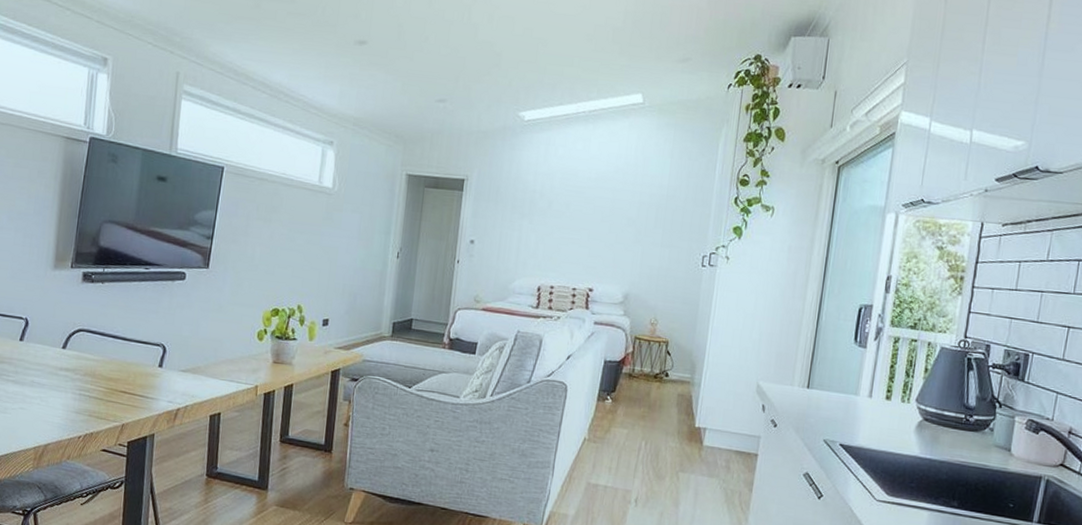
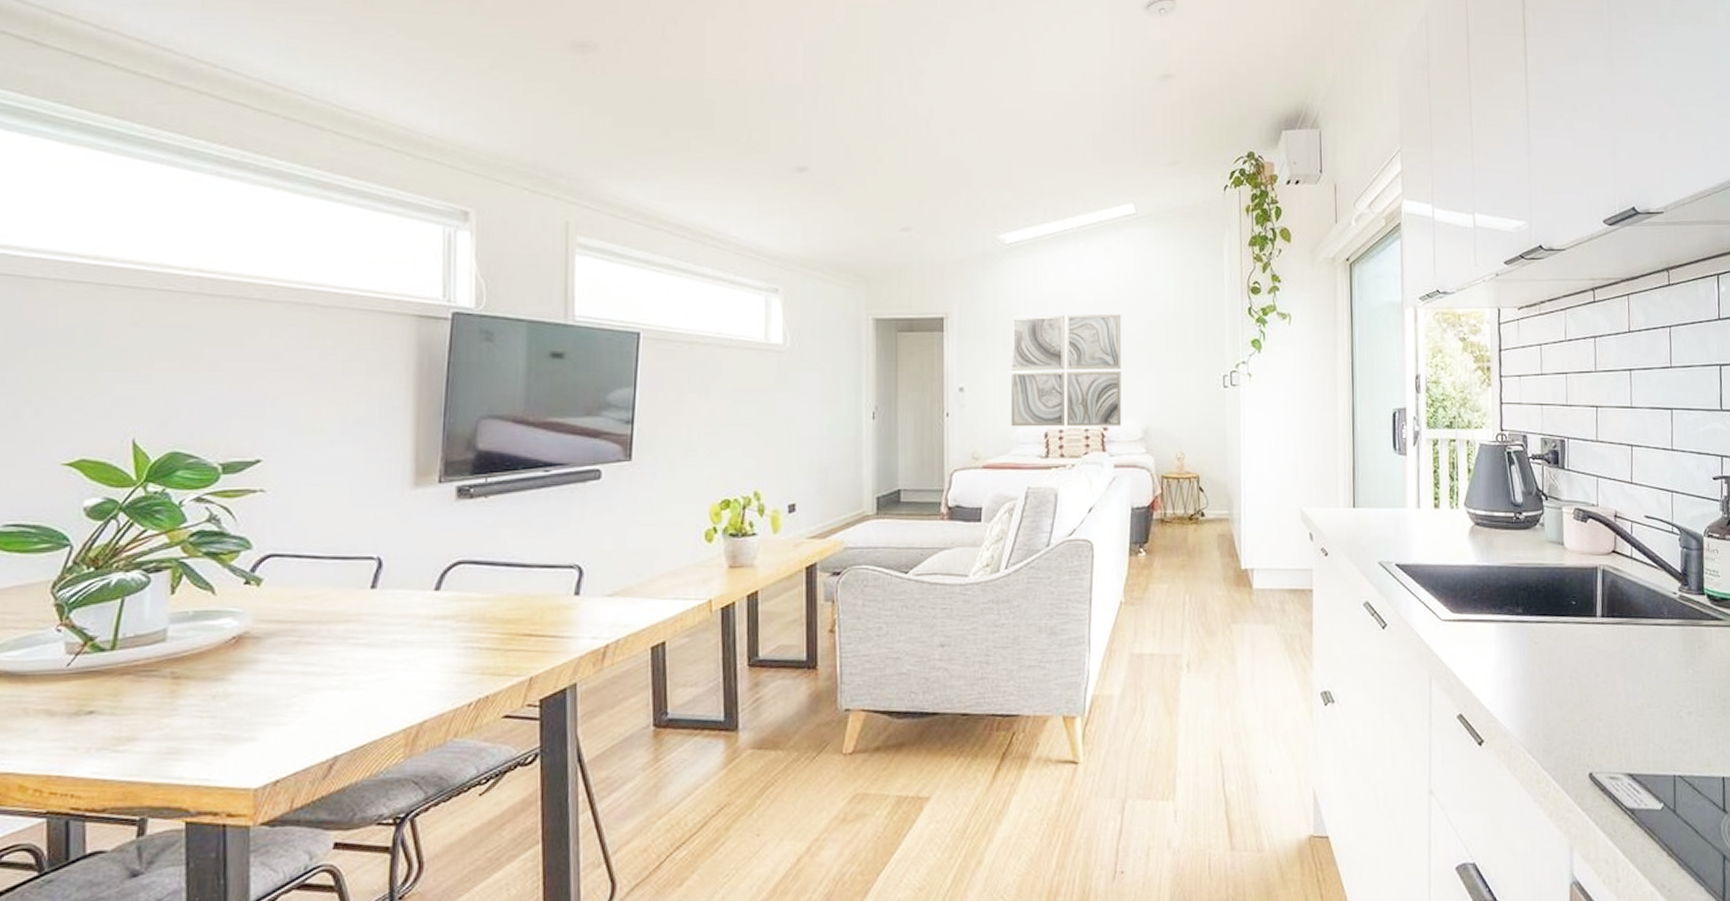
wall art: none [510,183,618,289] -> present [1010,313,1122,427]

